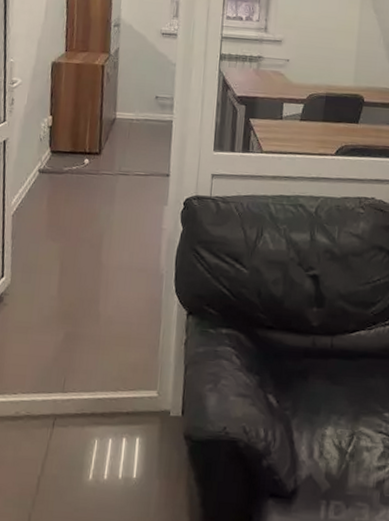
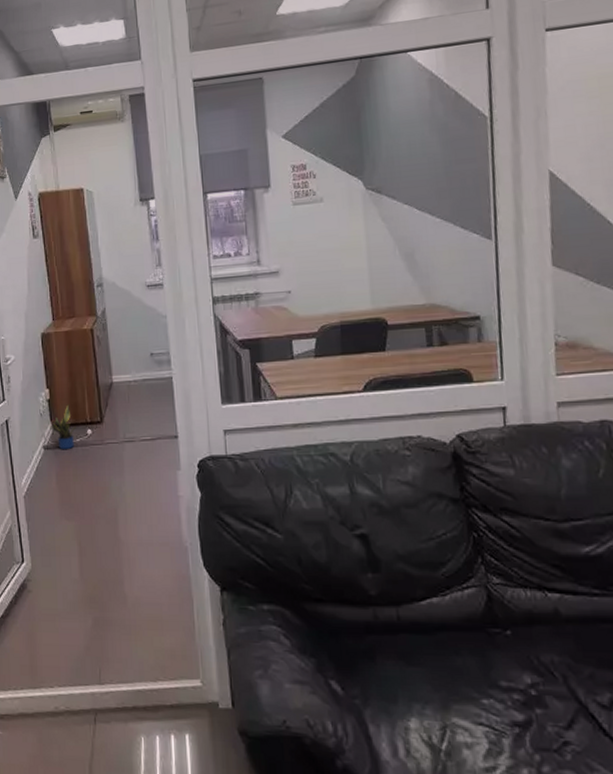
potted plant: none [48,133,74,176] -> present [50,404,76,450]

